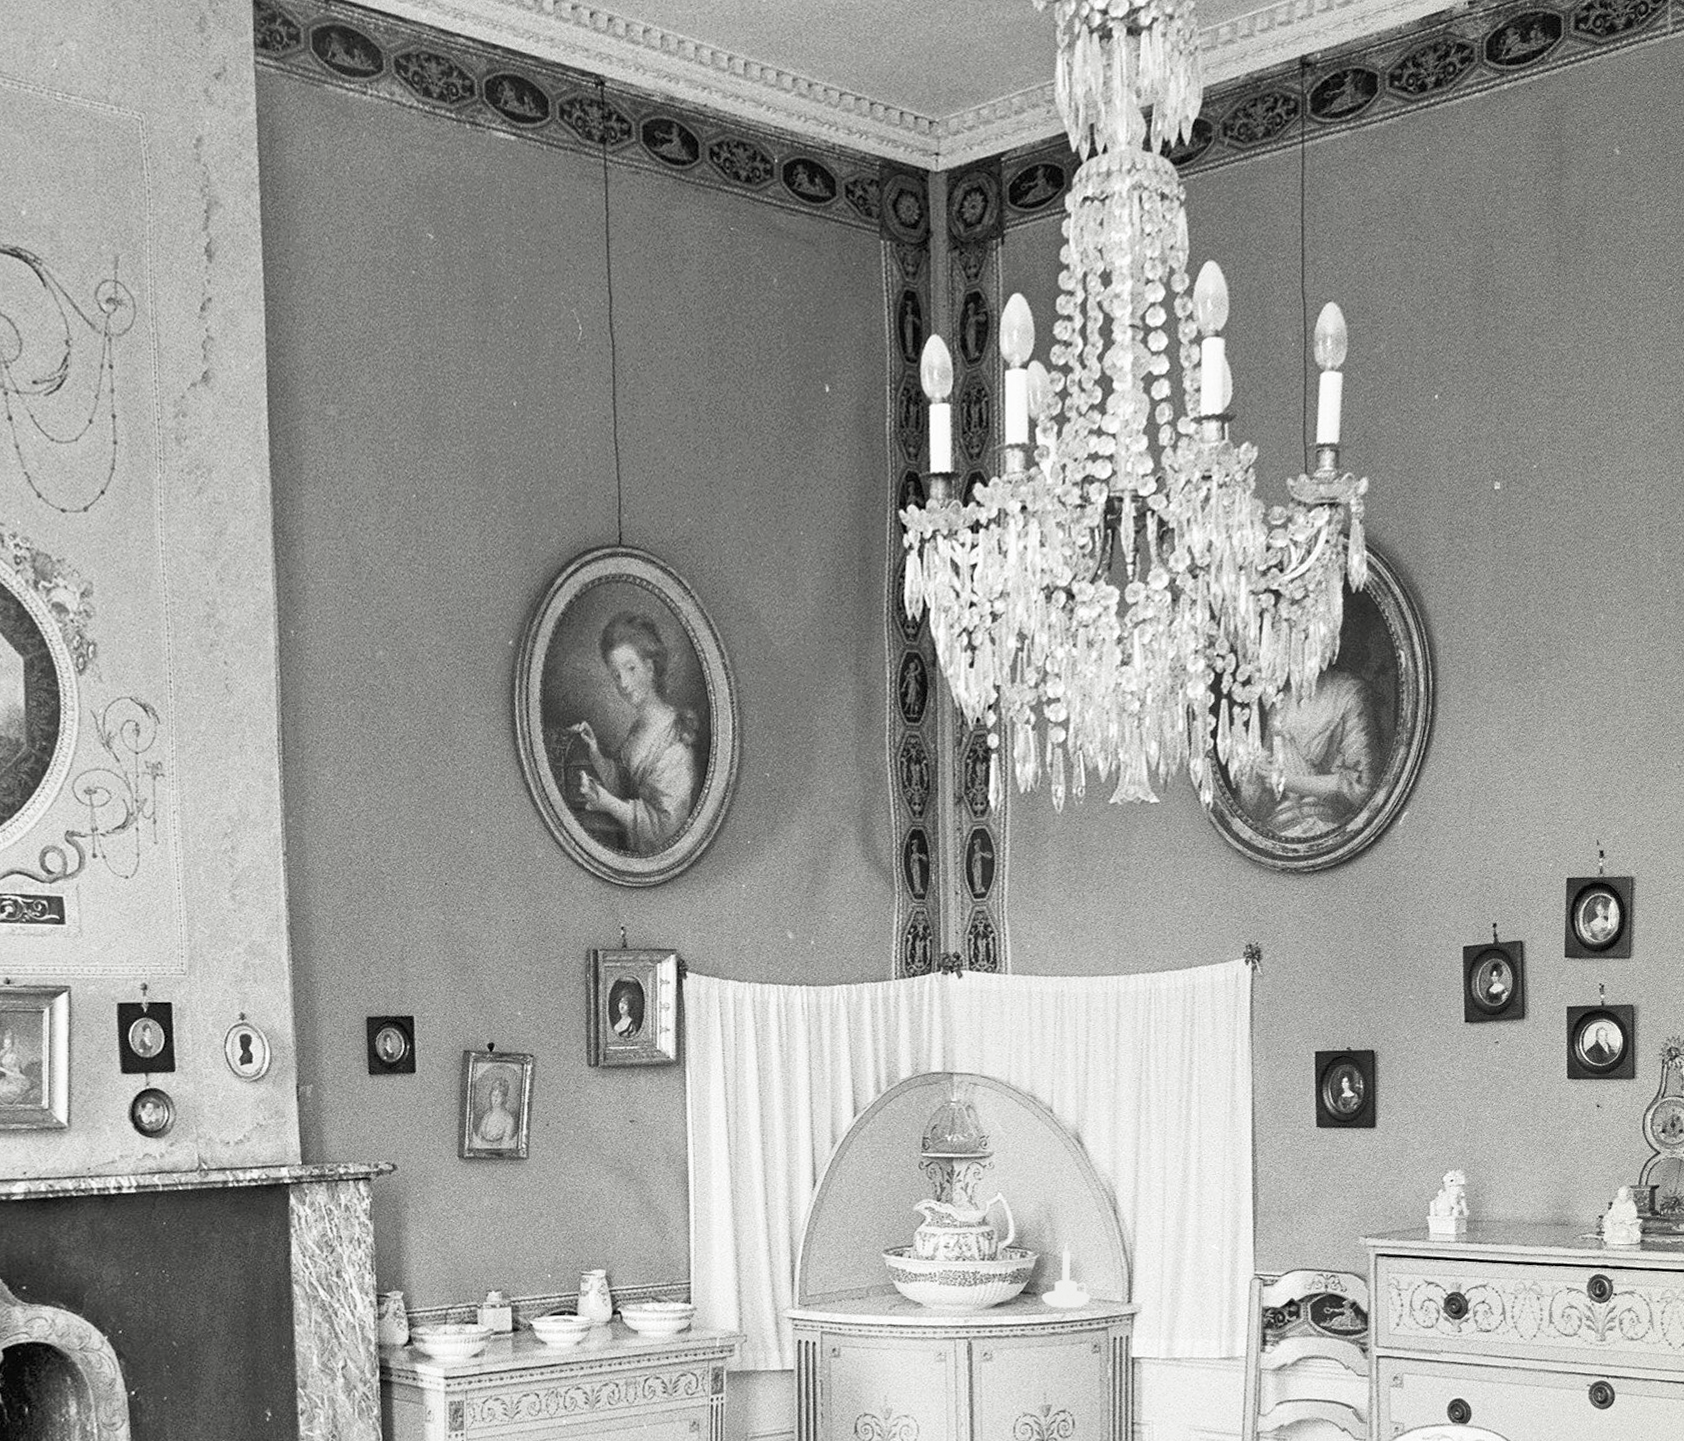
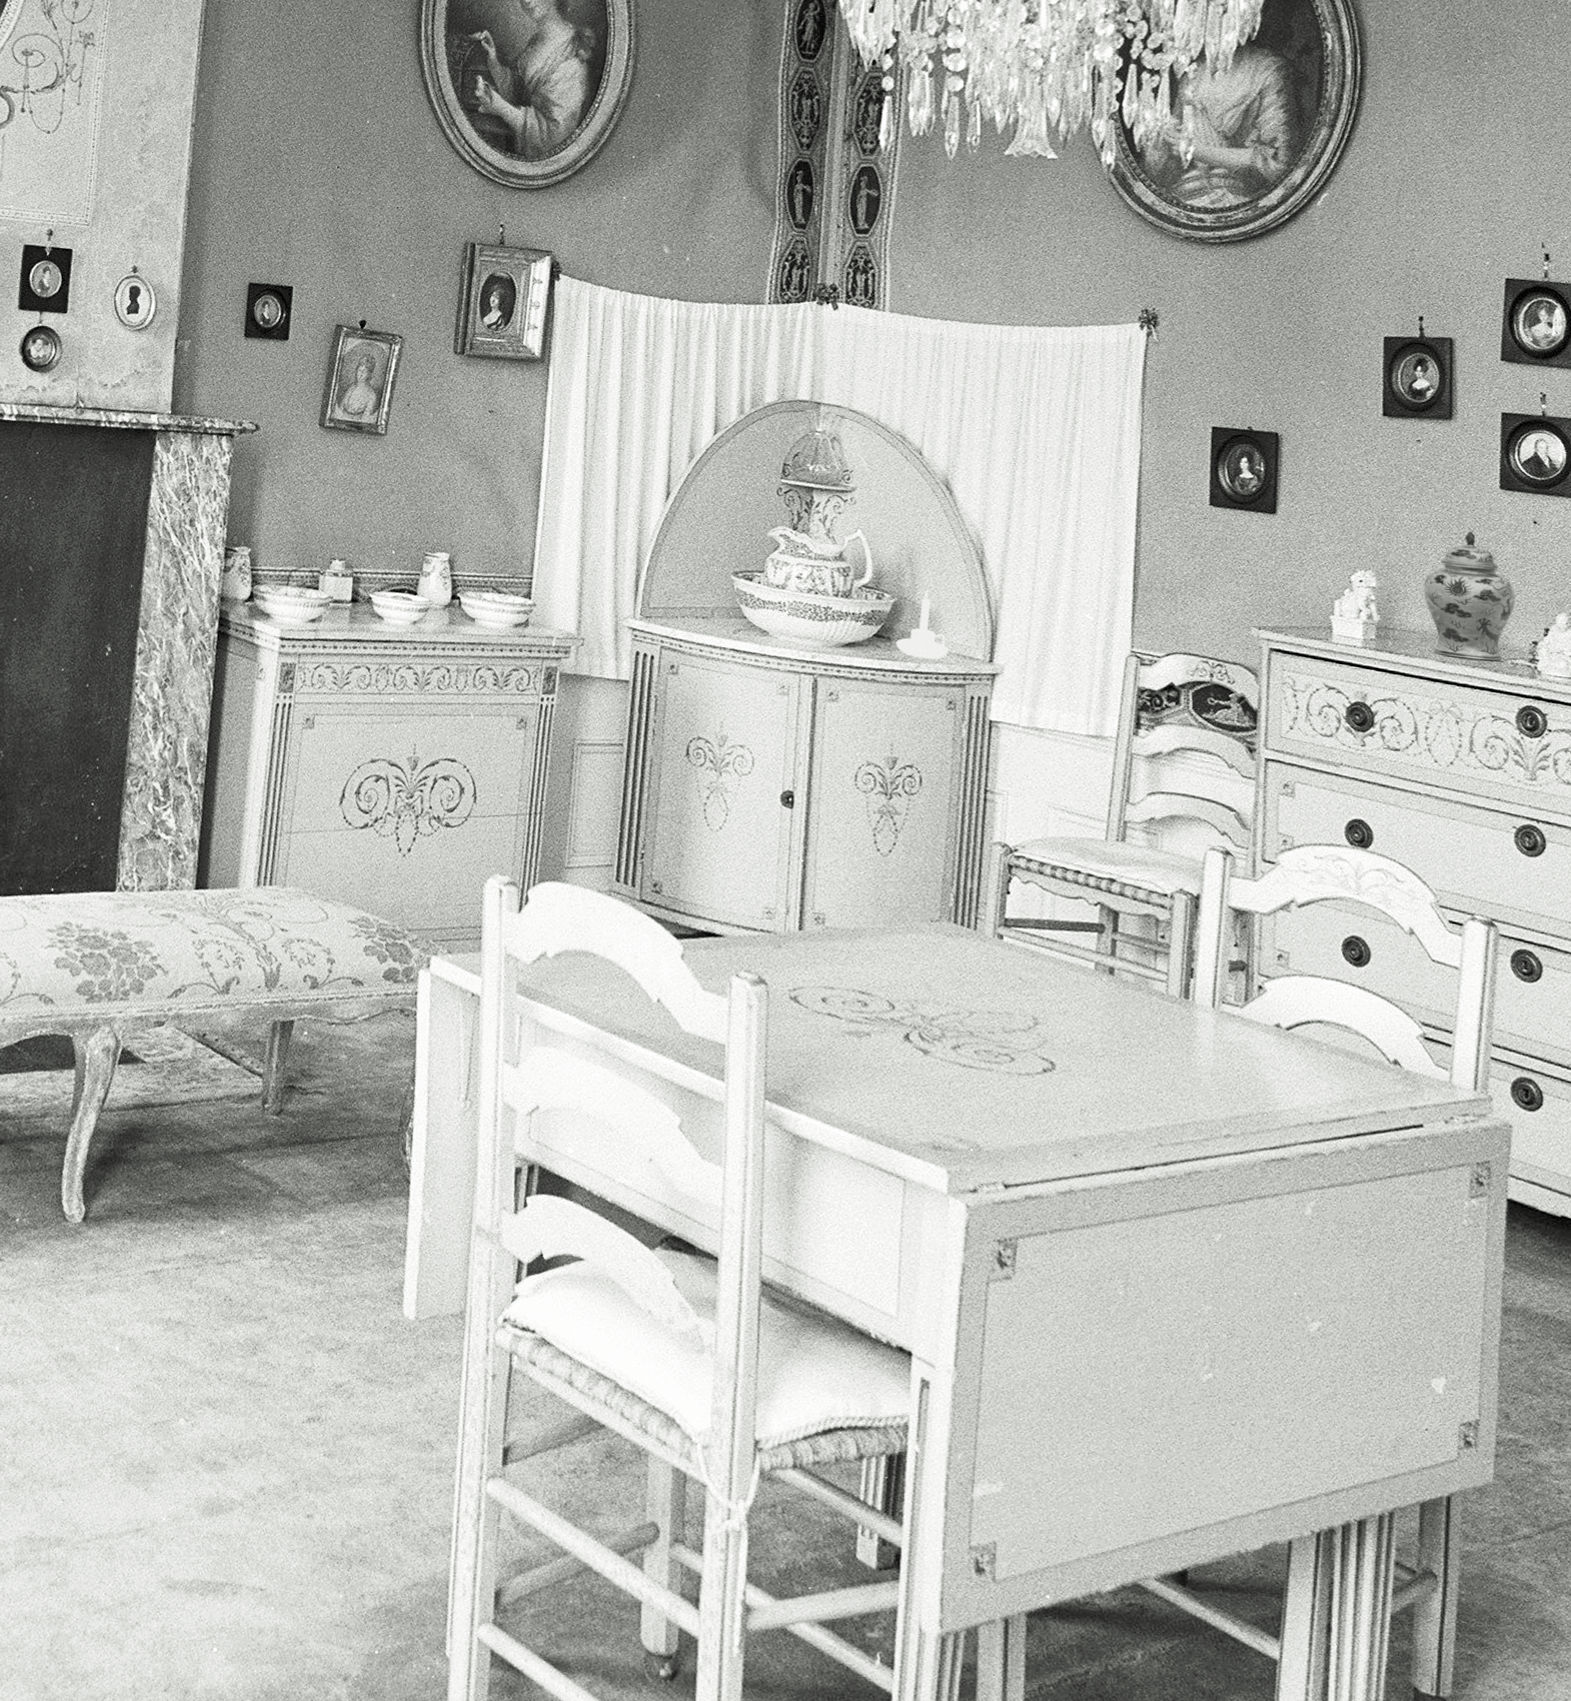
ginger jar: none [1505,1121,1584,1241] -> present [1422,531,1516,662]

